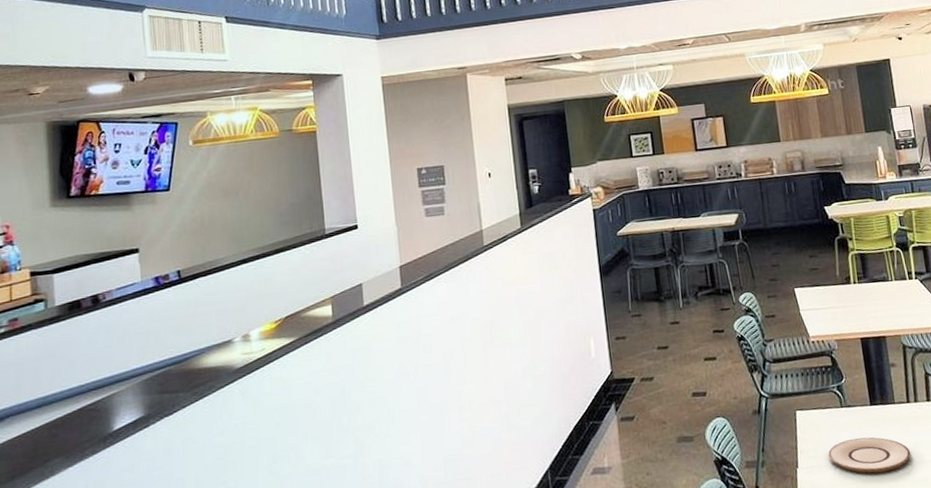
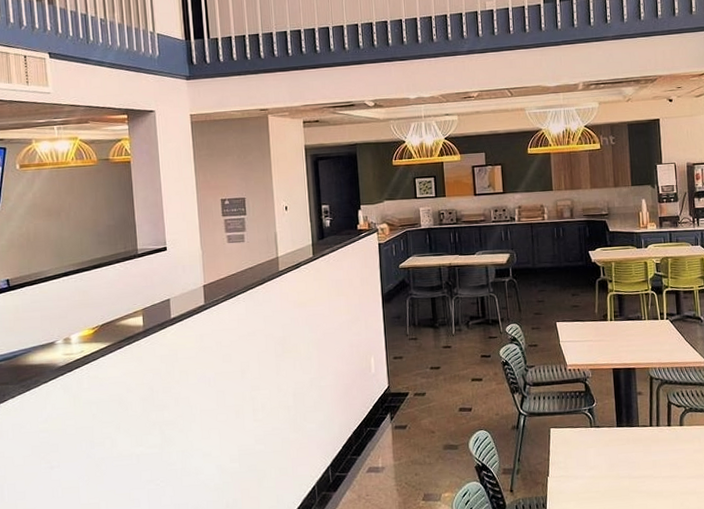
plate: present [827,437,911,474] -> none [576,454,650,485]

